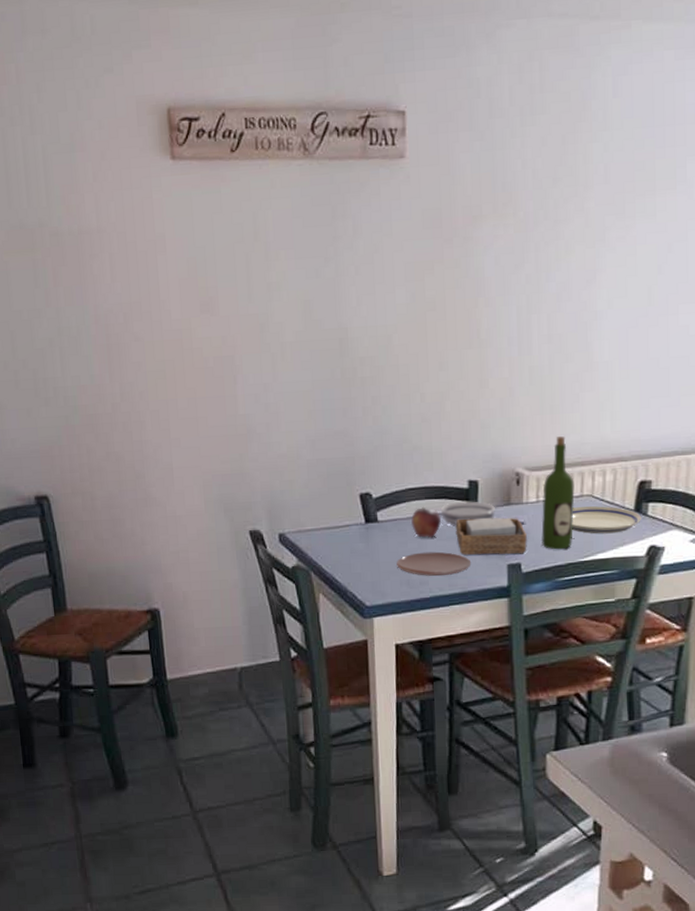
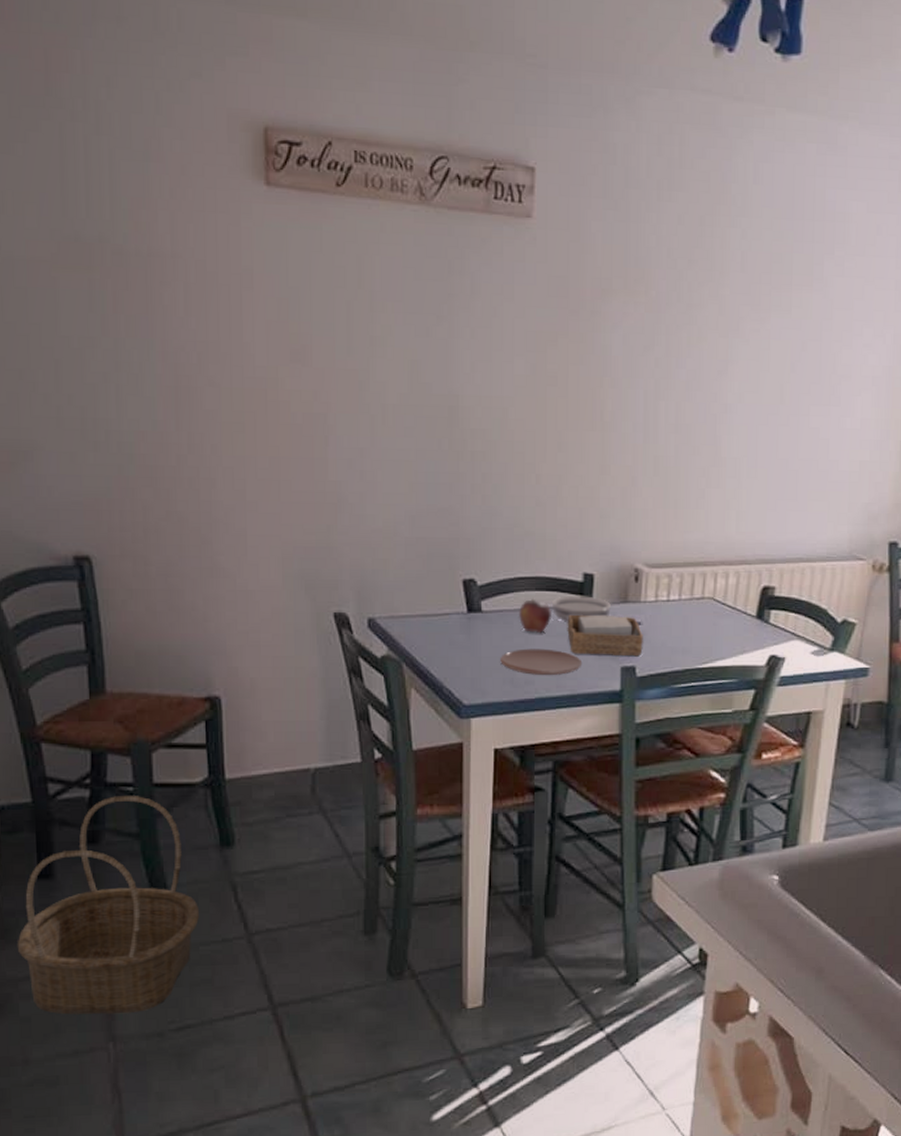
basket: none [10,696,153,880] -> present [17,796,200,1015]
wine bottle: present [541,436,575,549] -> none [659,533,696,654]
plate: present [572,506,641,534] -> none [691,610,763,640]

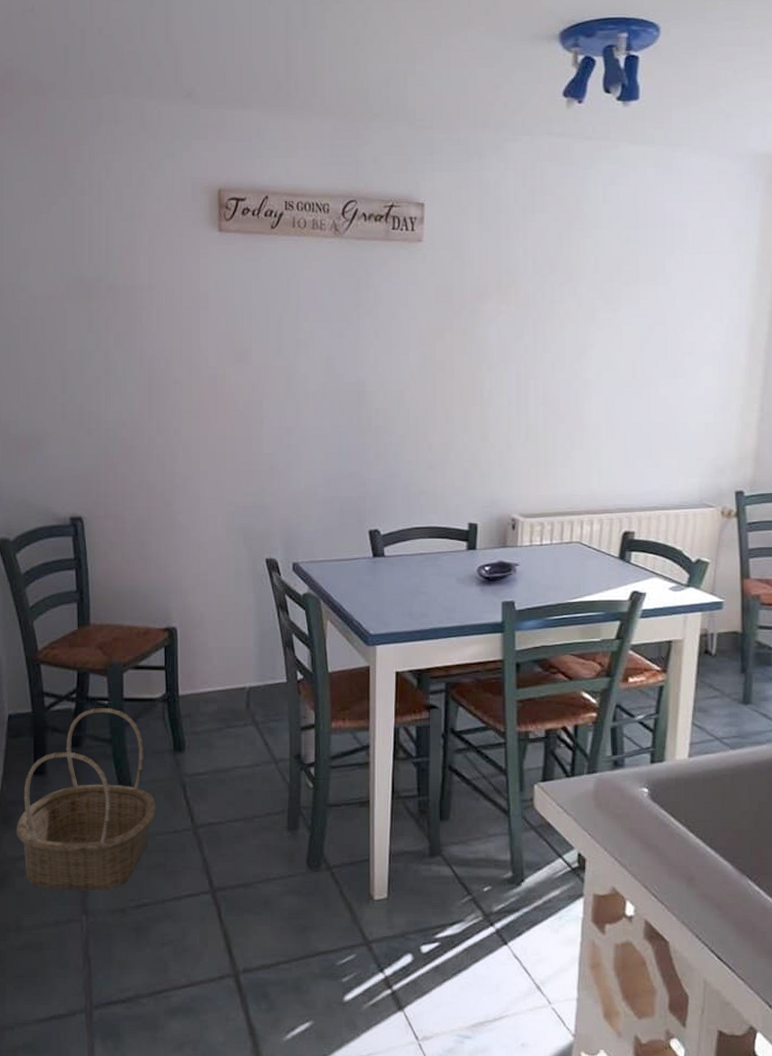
plate: present [500,648,583,676] -> none [400,587,469,610]
fruit: present [518,598,551,633] -> none [414,544,442,573]
bowl: present [551,594,611,623] -> none [442,541,492,565]
napkin holder: present [567,614,643,657] -> none [455,557,520,593]

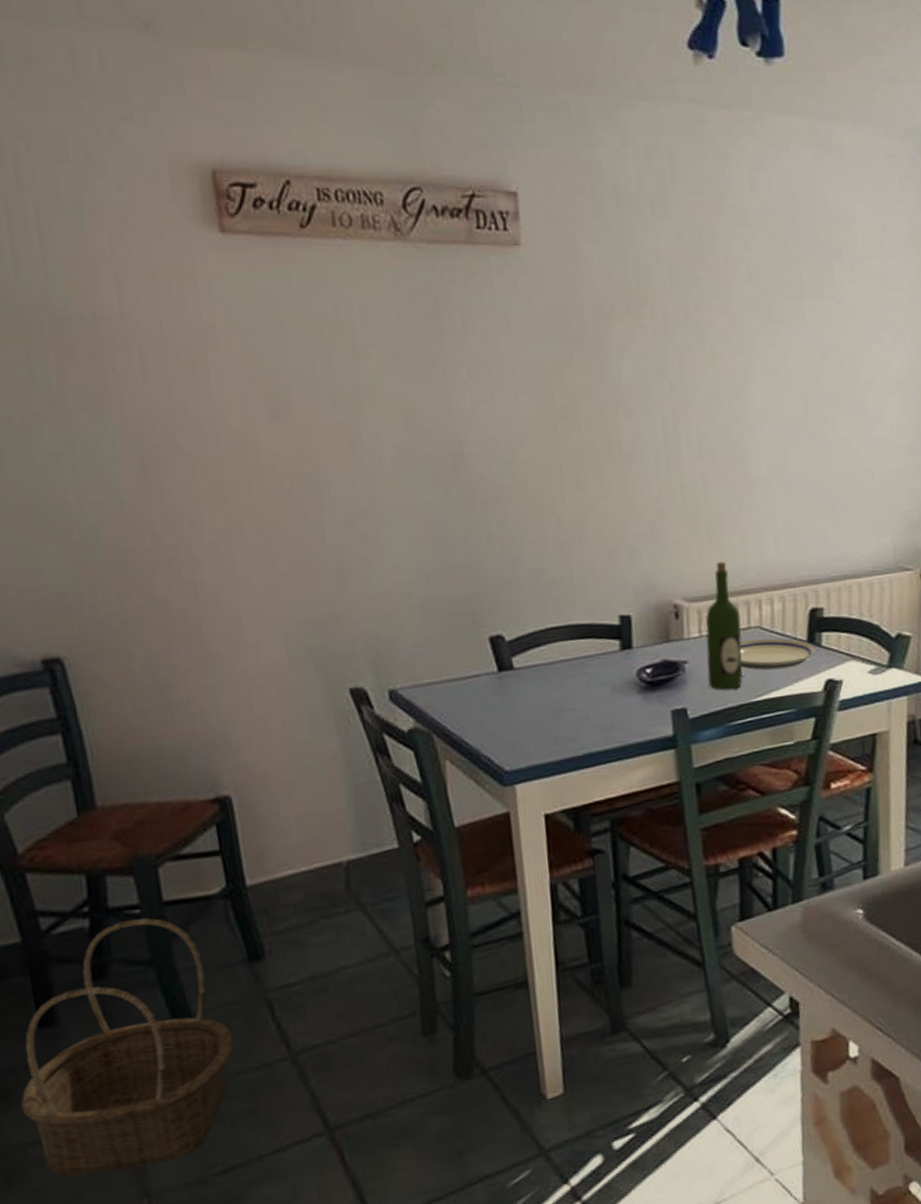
wine bottle: none [534,488,565,591] -> present [705,562,743,690]
plate: none [562,552,625,578] -> present [740,638,816,670]

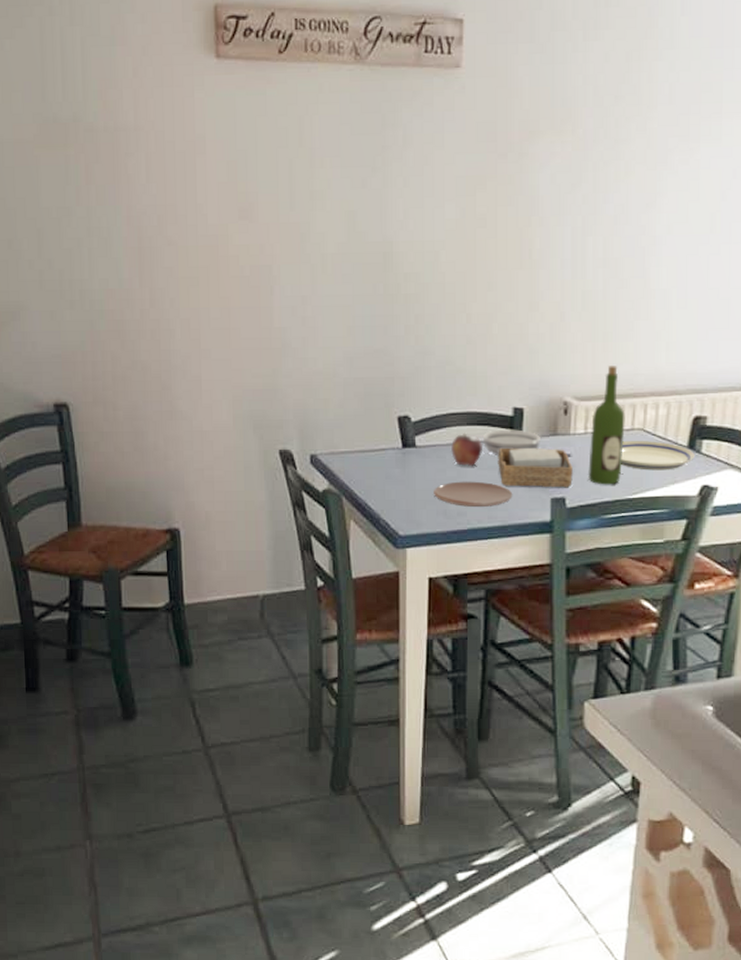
basket: present [20,918,234,1177] -> none [9,619,163,815]
plate: none [540,700,630,731] -> present [434,481,513,508]
fruit: none [554,648,590,686] -> present [450,433,482,466]
bowl: none [589,639,653,671] -> present [482,428,540,457]
napkin holder: none [607,656,692,703] -> present [498,447,573,488]

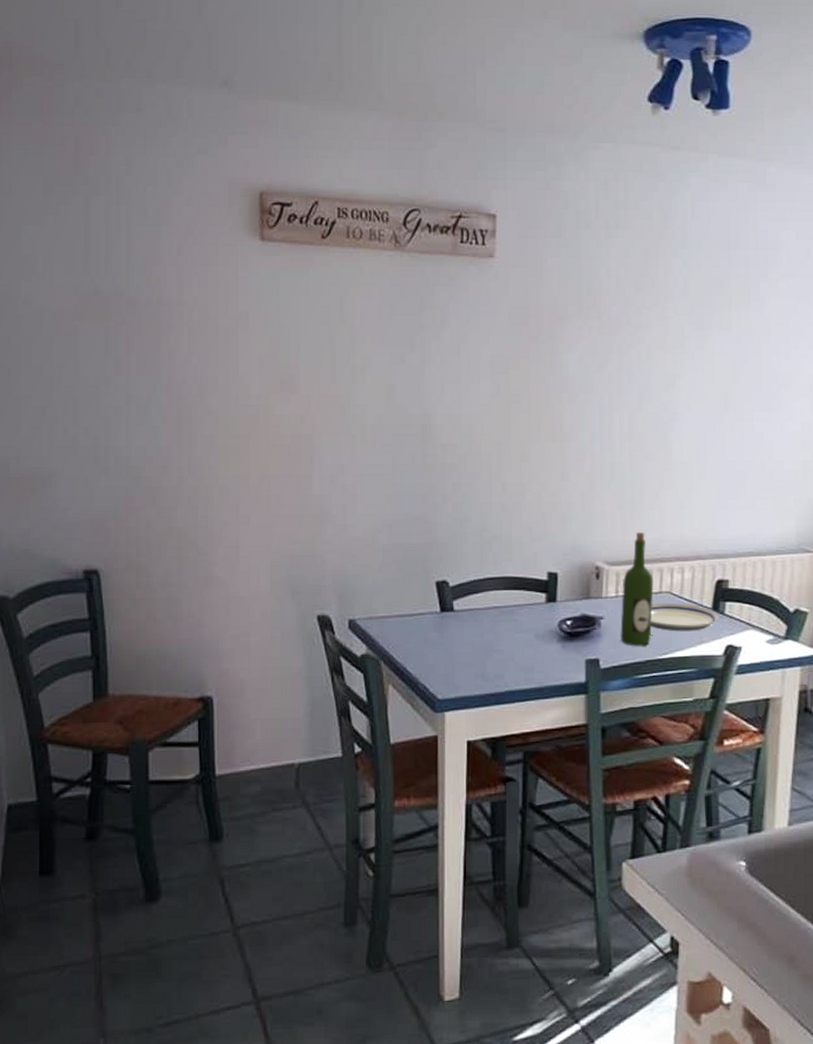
plate: present [434,481,513,508] -> none [472,644,549,670]
fruit: present [450,433,482,466] -> none [487,597,519,629]
bowl: present [482,428,540,457] -> none [518,592,574,620]
napkin holder: present [498,447,573,488] -> none [533,610,606,650]

